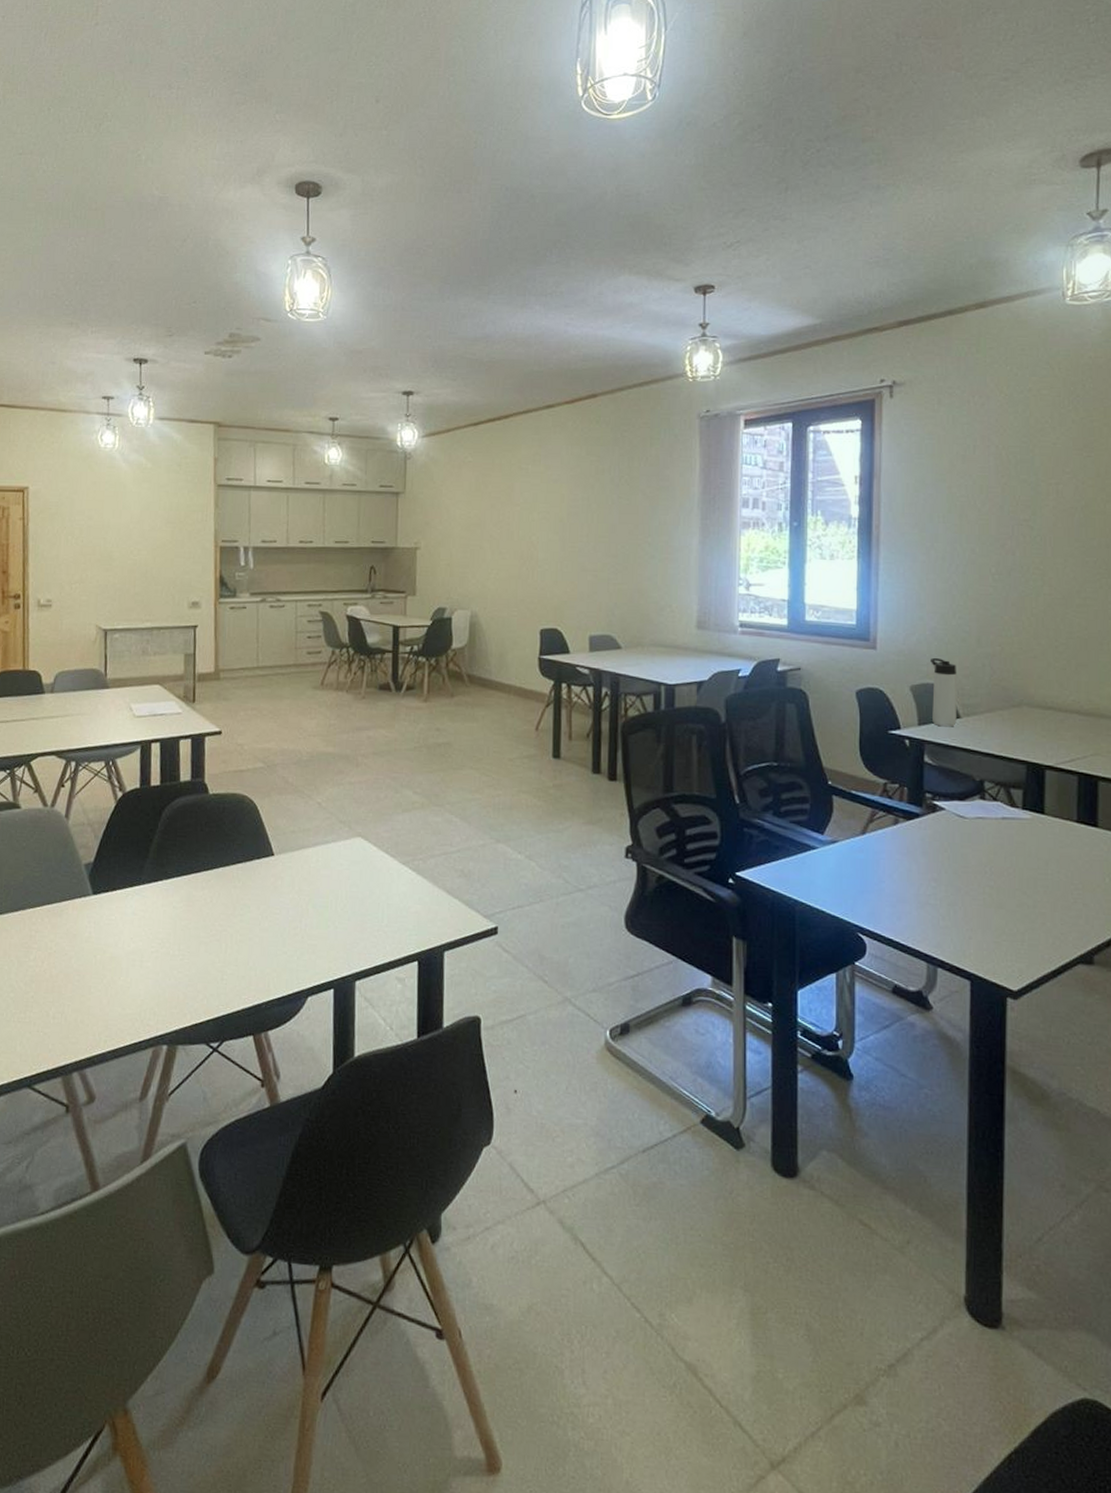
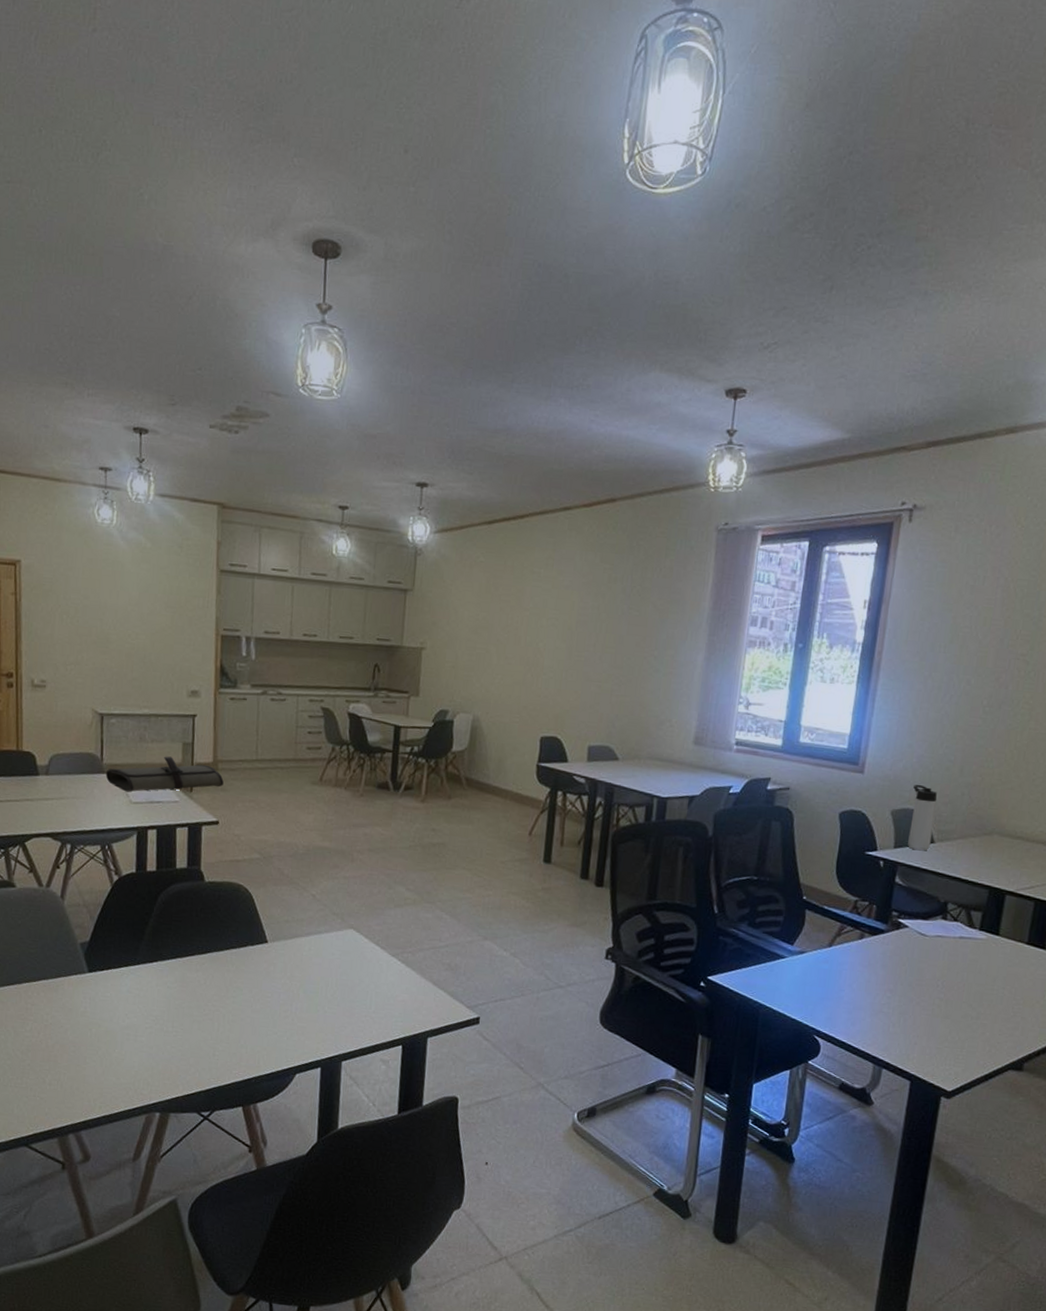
tool roll: none [109,668,226,706] -> present [105,756,224,793]

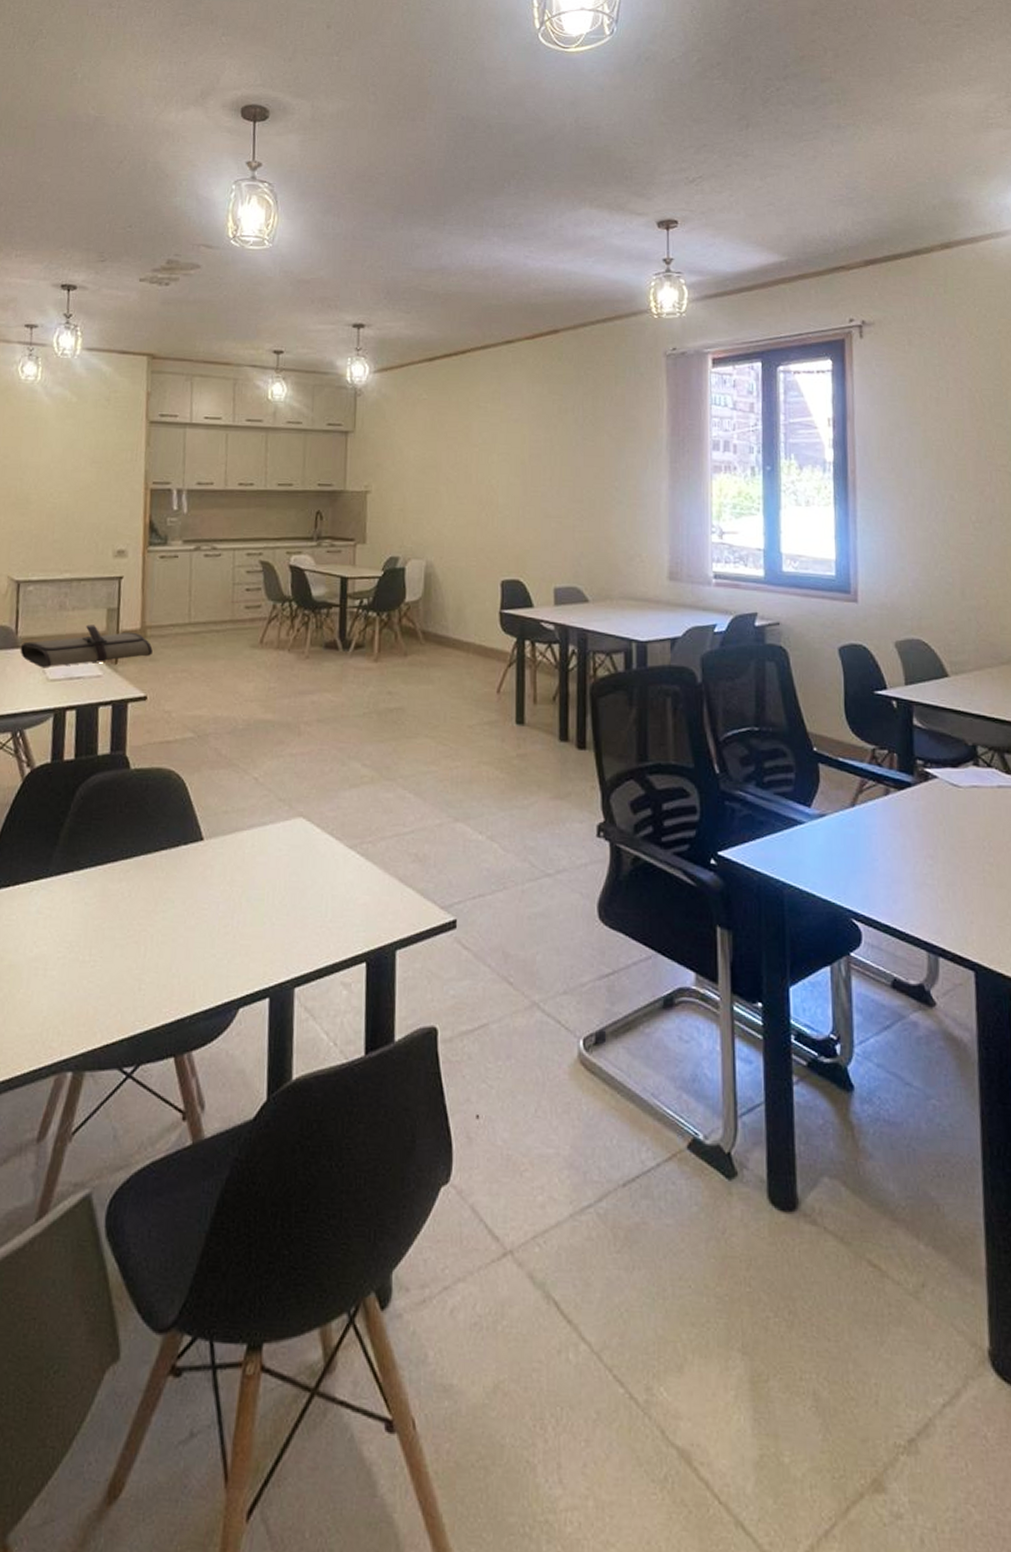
thermos bottle: present [908,785,937,851] -> none [914,612,945,687]

